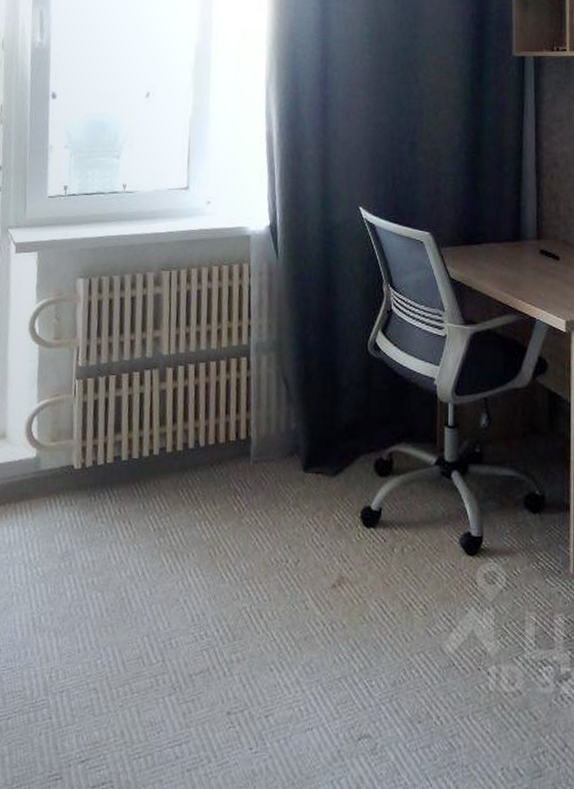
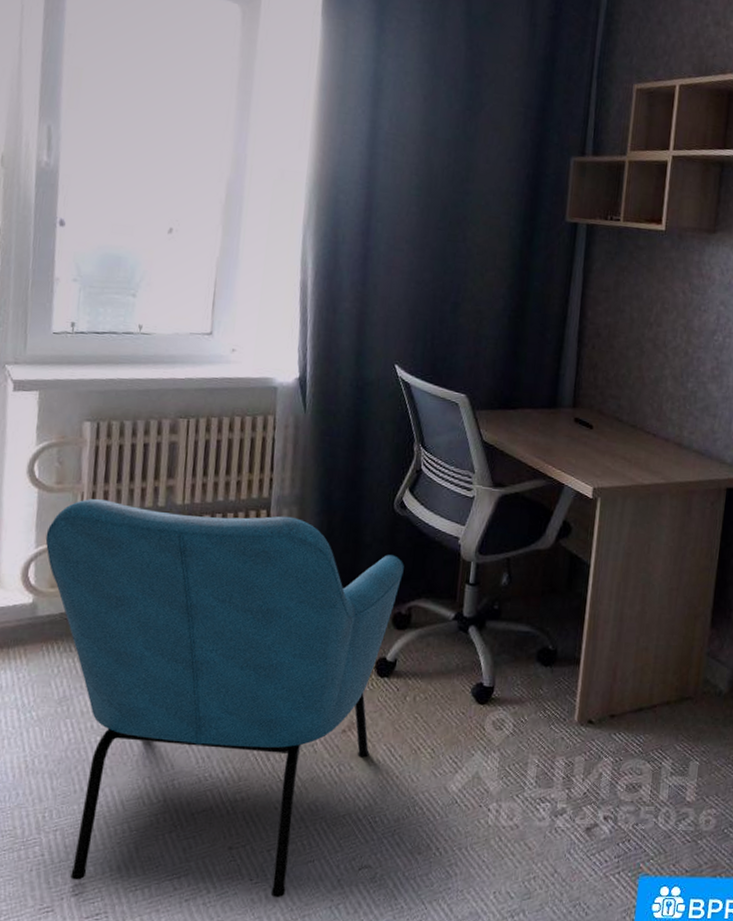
armchair: none [46,352,382,770] -> present [45,498,404,898]

